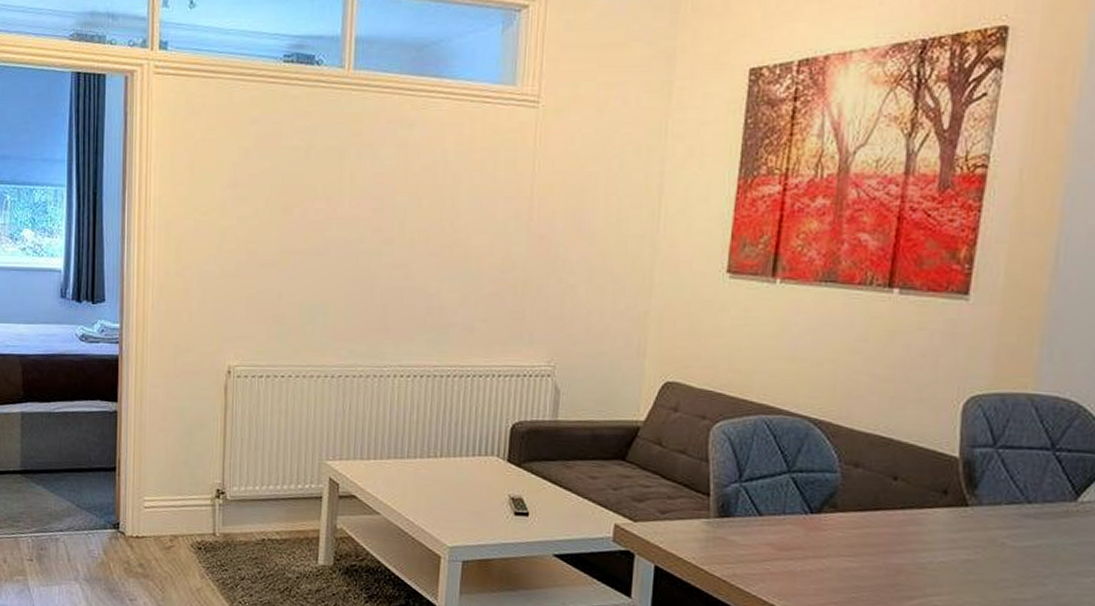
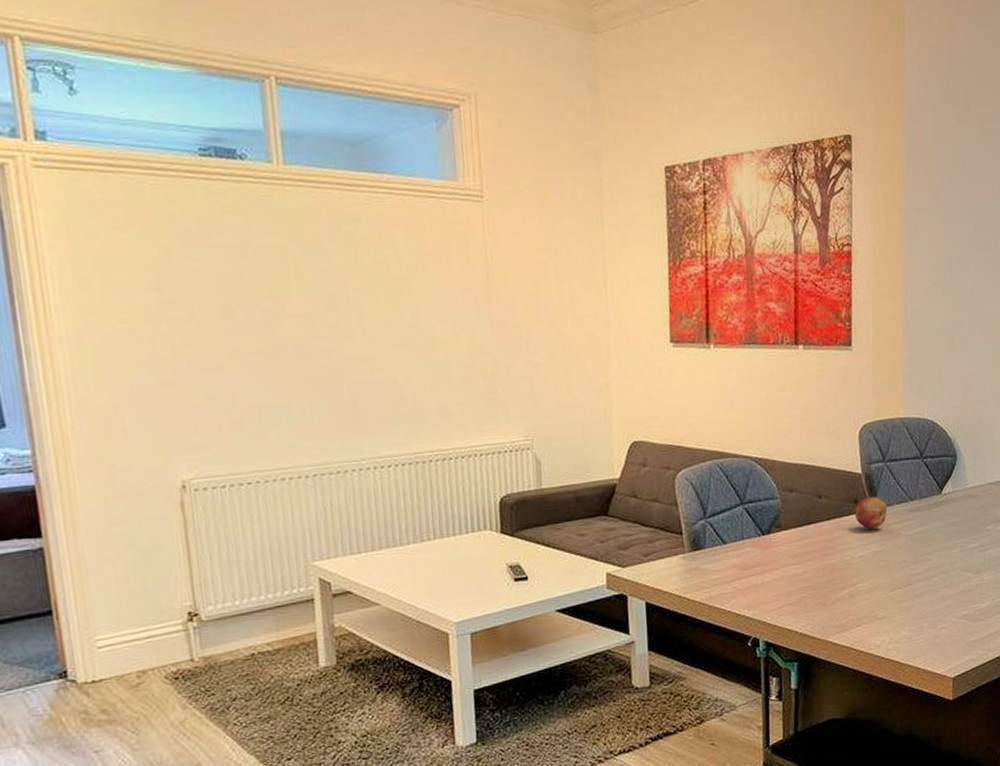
fruit: none [942,489,991,531] -> present [855,496,888,529]

